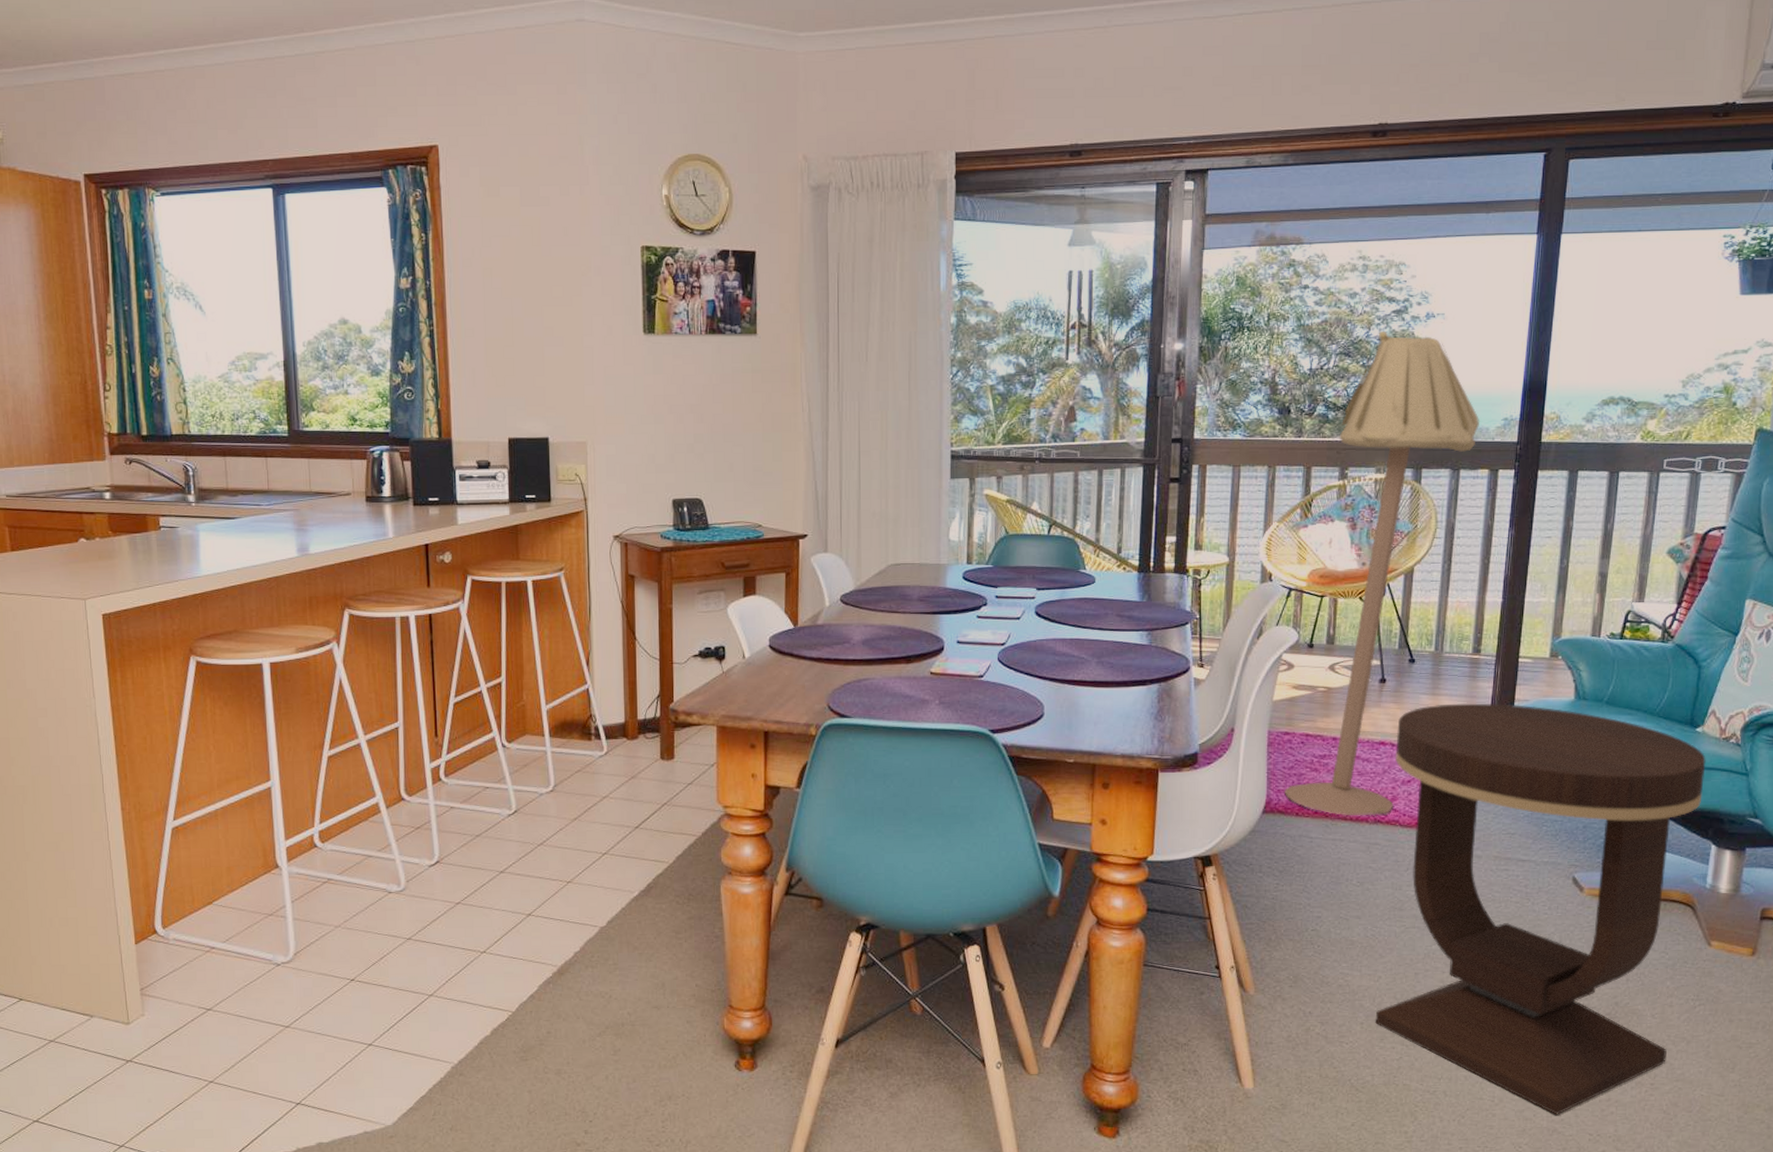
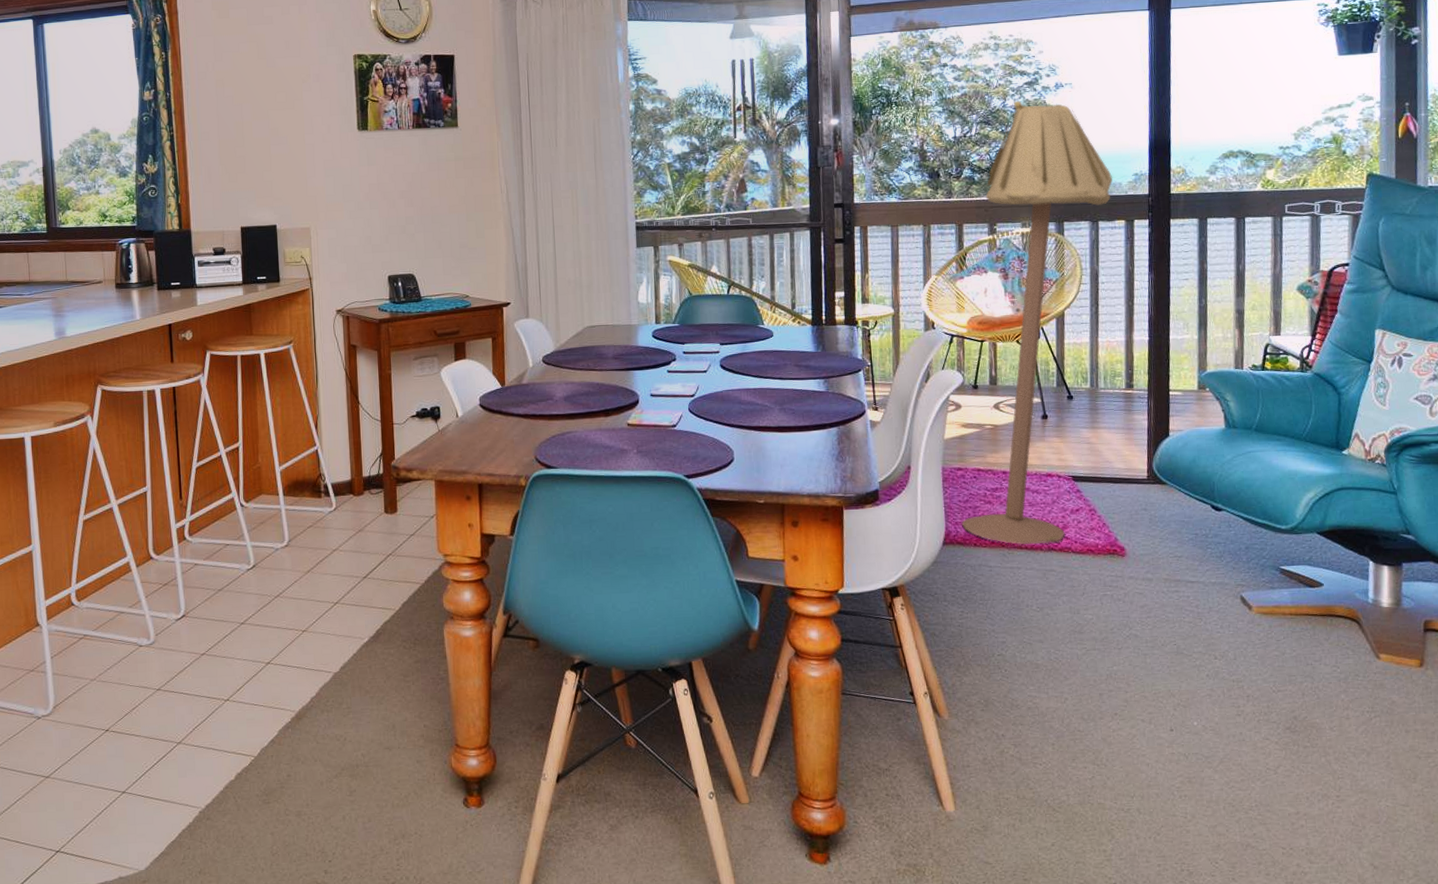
side table: present [1375,703,1706,1115] -> none [1061,434,1356,830]

